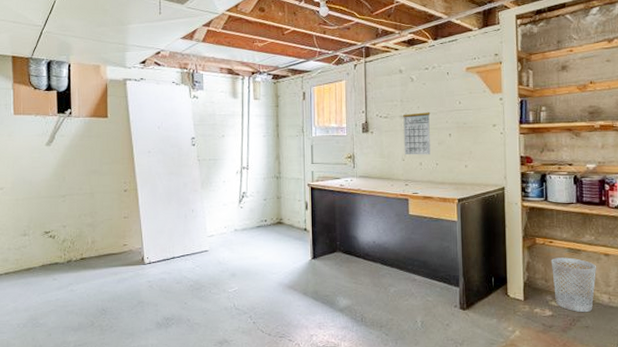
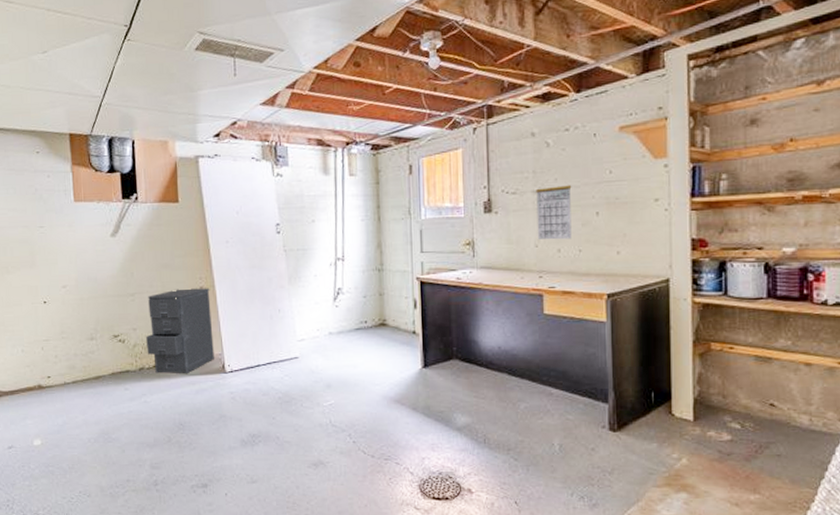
filing cabinet: none [75,191,135,266] -> present [146,288,214,374]
wastebasket: present [551,257,596,313] -> none [730,367,793,438]

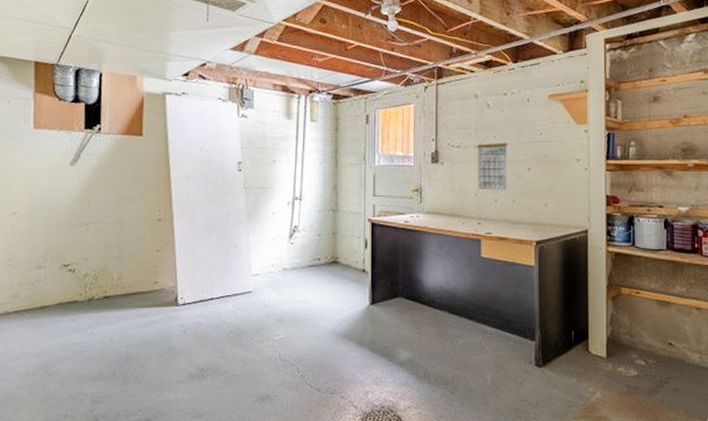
filing cabinet: present [146,288,214,374] -> none [98,220,168,306]

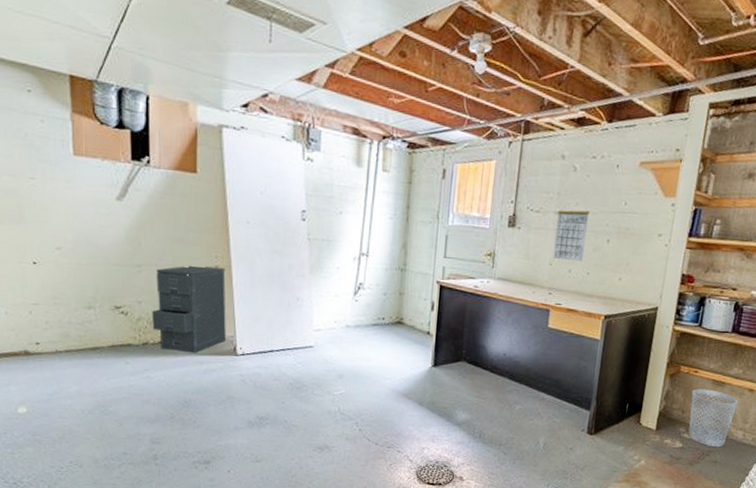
filing cabinet: none [98,220,168,306] -> present [152,265,226,353]
wastebasket: none [637,310,687,373] -> present [688,388,738,448]

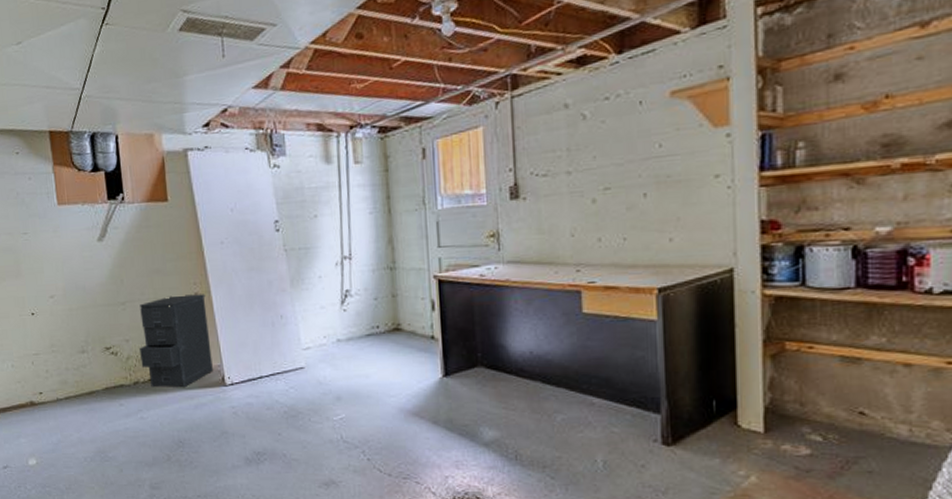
calendar: present [552,204,590,262] -> none [571,159,614,228]
wastebasket: present [688,388,738,448] -> none [810,370,888,451]

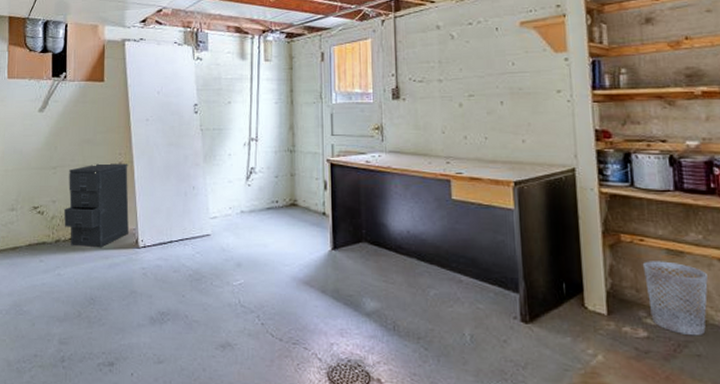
wastebasket: none [810,370,888,451] -> present [642,261,708,336]

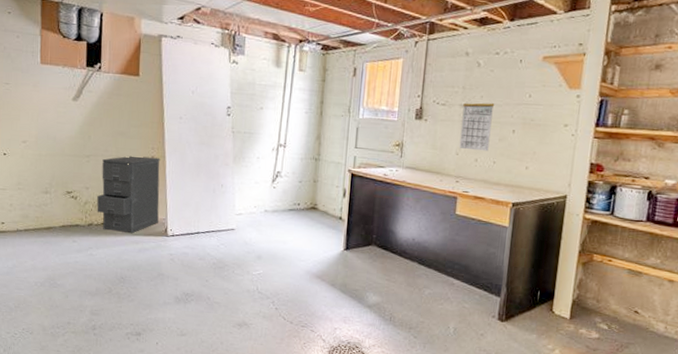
calendar: none [442,70,477,127] -> present [459,97,495,152]
wastebasket: present [642,261,708,336] -> none [604,278,657,340]

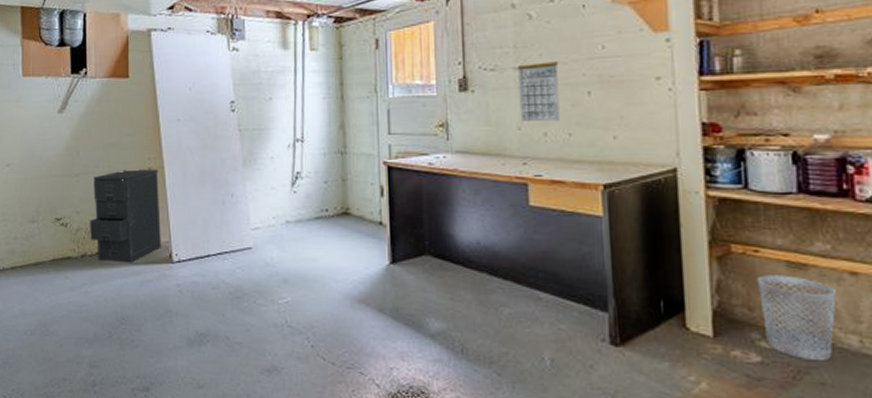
wastebasket: none [604,278,657,340] -> present [756,275,836,362]

